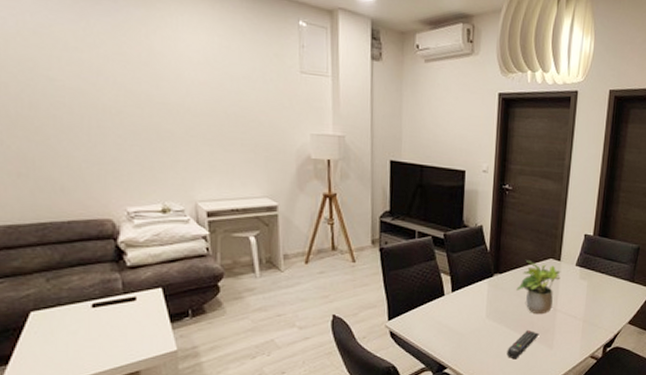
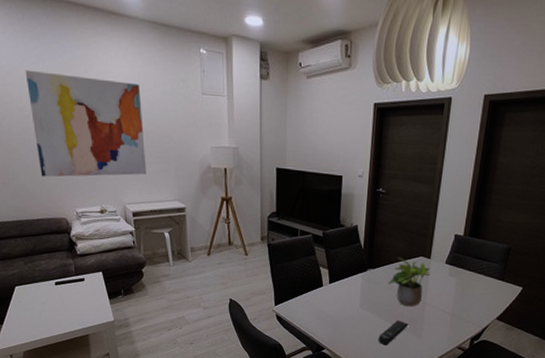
wall art: none [59,29,227,167] -> present [25,70,146,177]

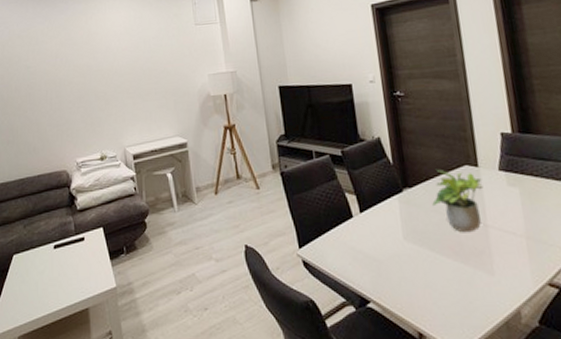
wall art: present [25,70,146,177] -> none [33,25,145,130]
remote control: present [378,319,409,346] -> none [436,251,473,290]

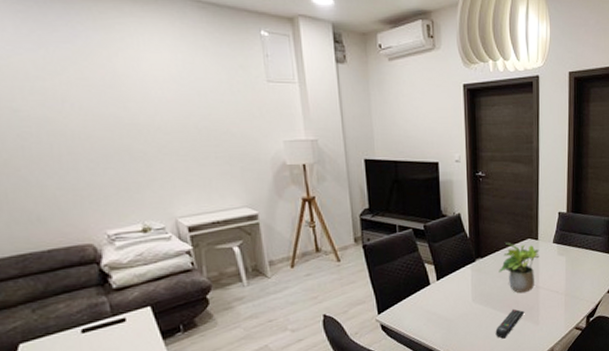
remote control: none [436,251,473,290] -> present [495,308,525,339]

